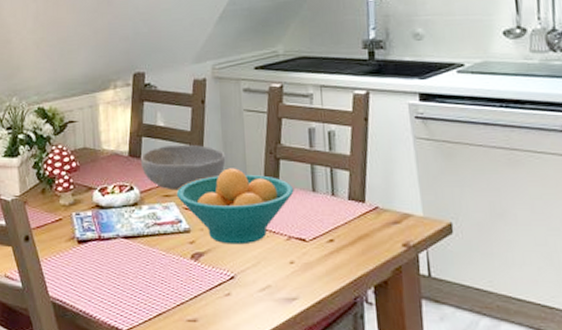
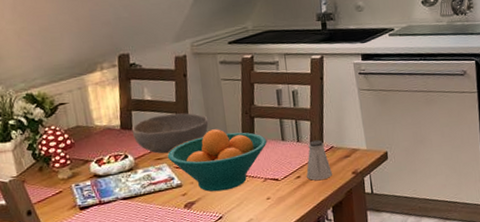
saltshaker: none [342,196,376,249] -> present [306,140,332,181]

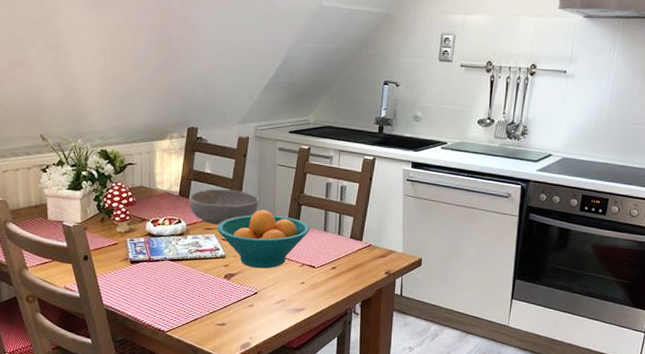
saltshaker: present [306,140,332,181] -> none [342,236,366,275]

